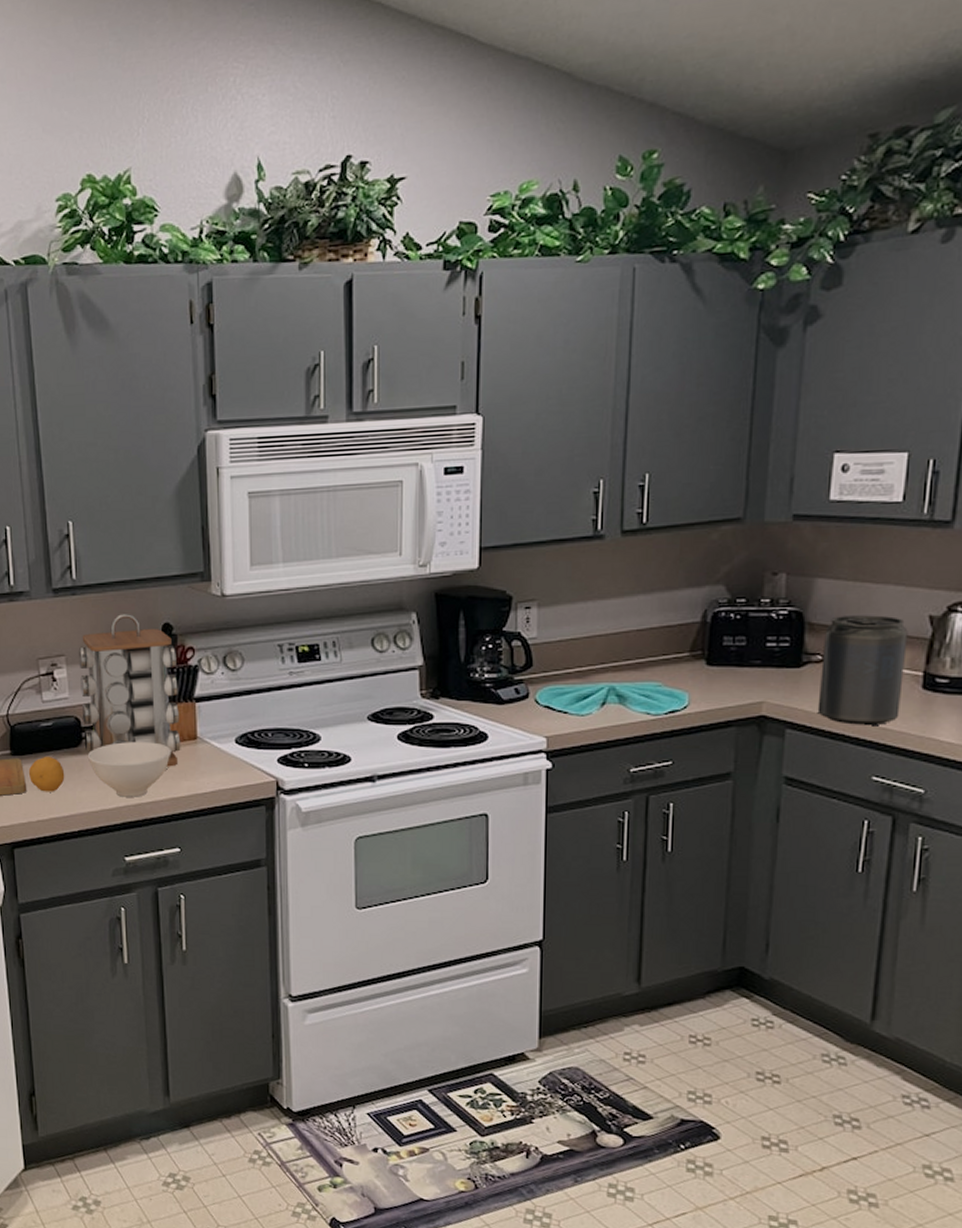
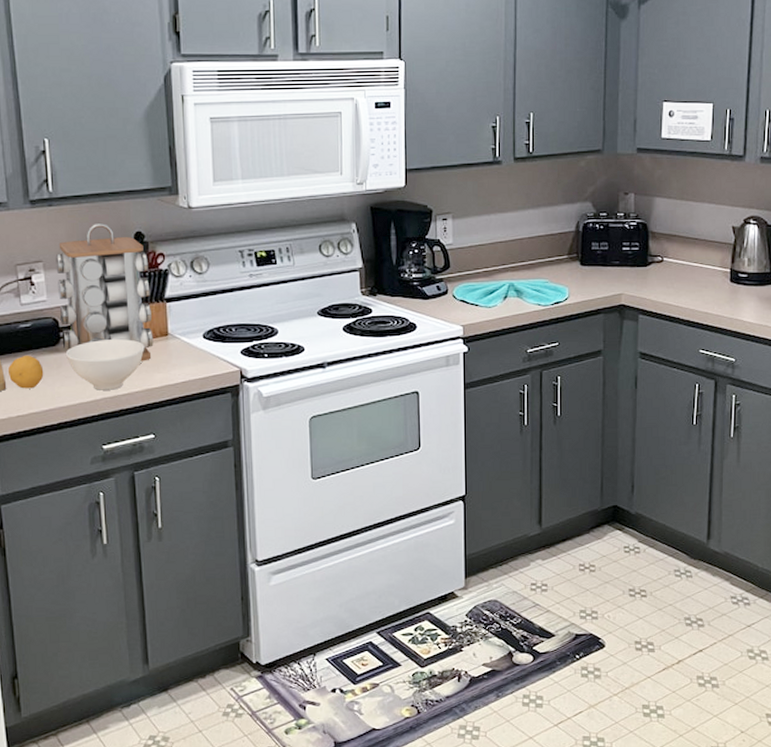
soda can: present [817,615,908,725] -> none [660,226,719,310]

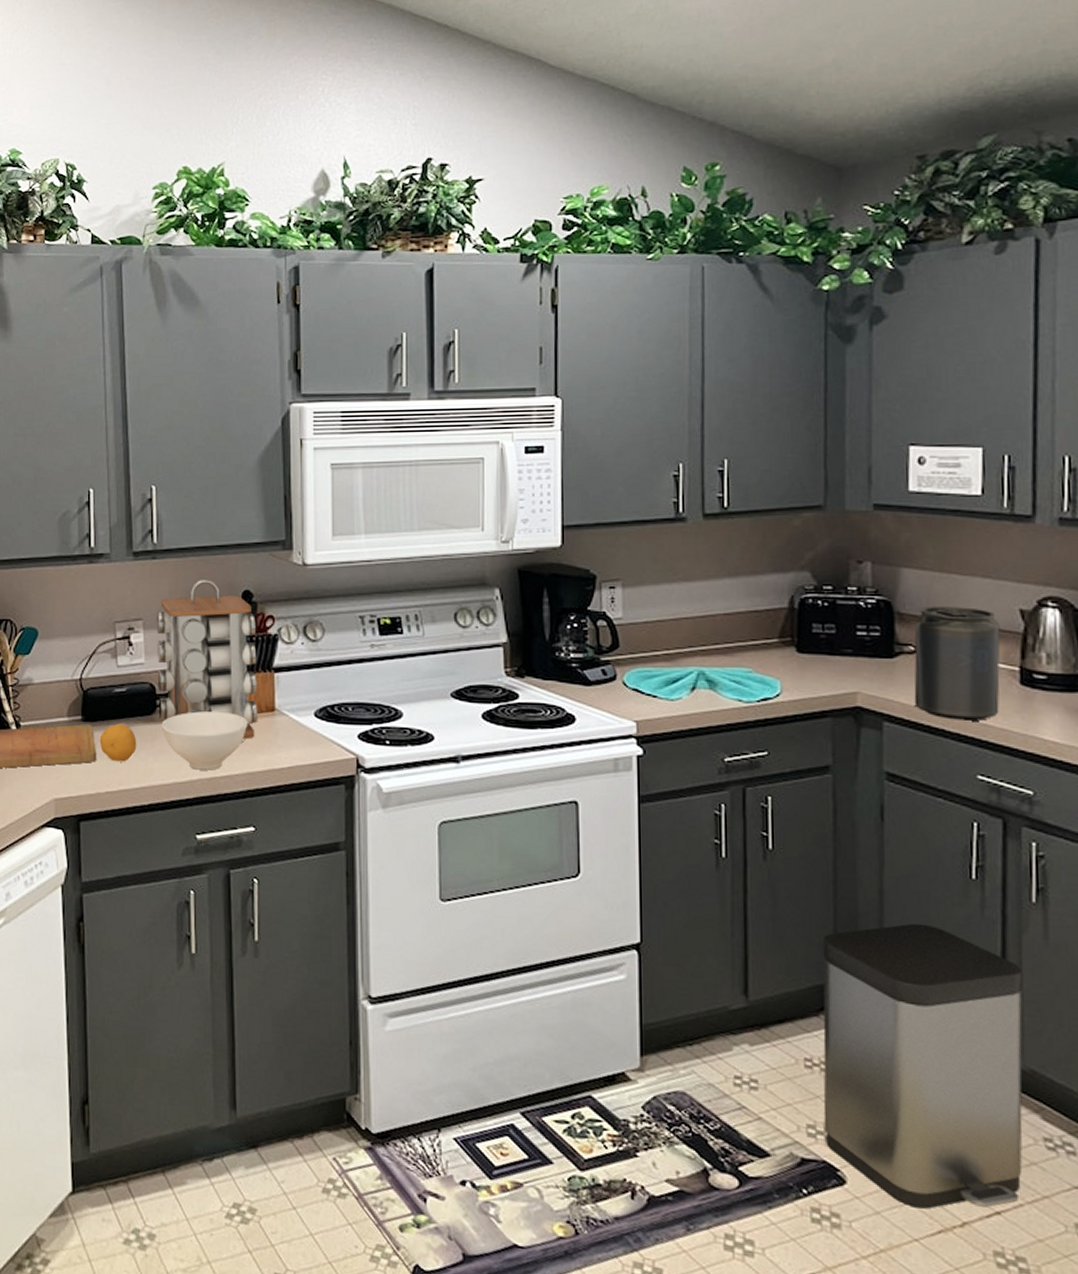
pedal bin: none [591,459,723,656] -> present [822,923,1023,1209]
soda can: none [660,226,719,310] -> present [914,606,1001,721]

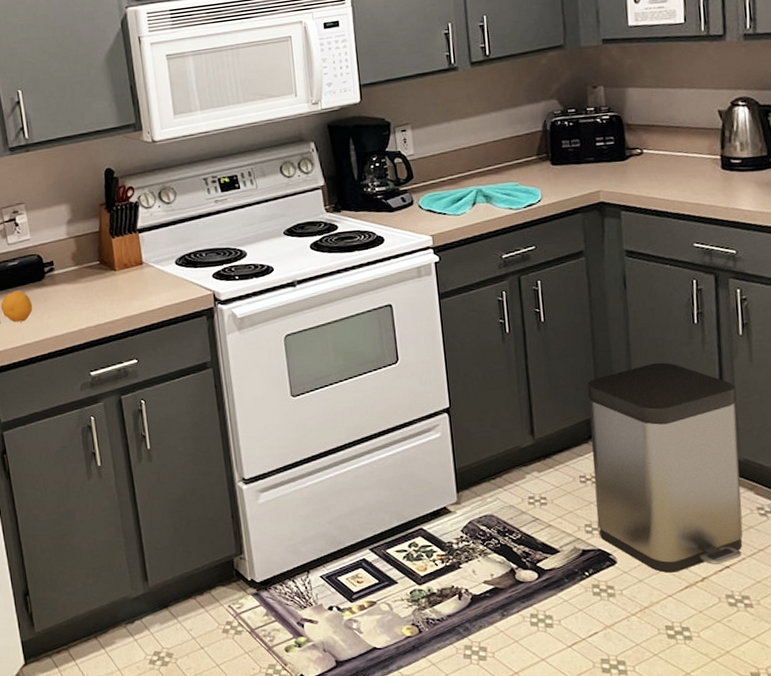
spice rack: present [156,580,258,740] -> none [35,163,130,291]
bowl: present [161,711,248,771] -> none [50,270,122,320]
soda can: present [914,606,1001,721] -> none [640,113,708,203]

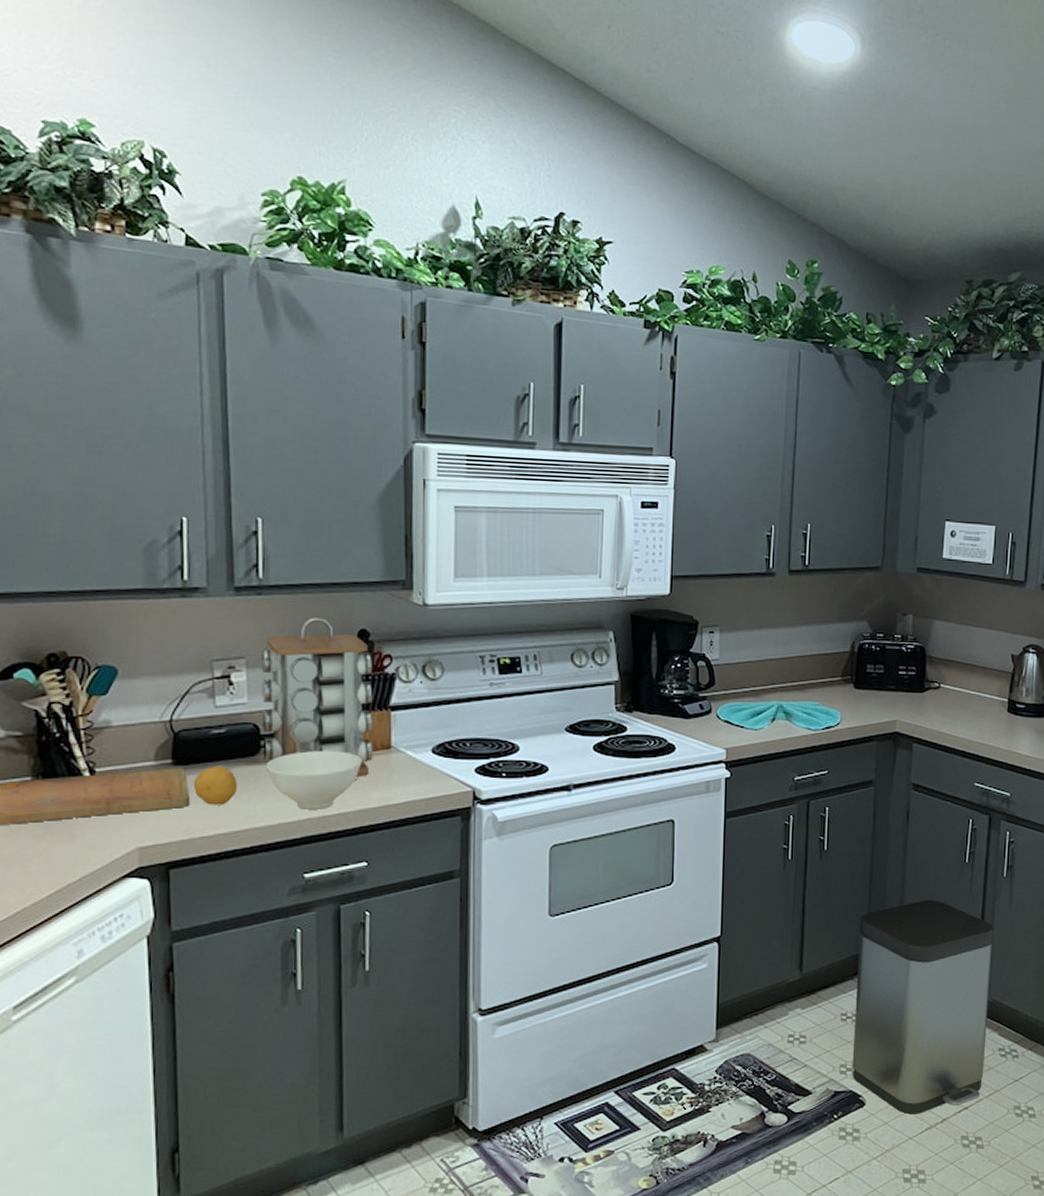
spice rack: none [35,163,130,291] -> present [261,618,373,777]
bowl: none [50,270,122,320] -> present [265,751,362,809]

